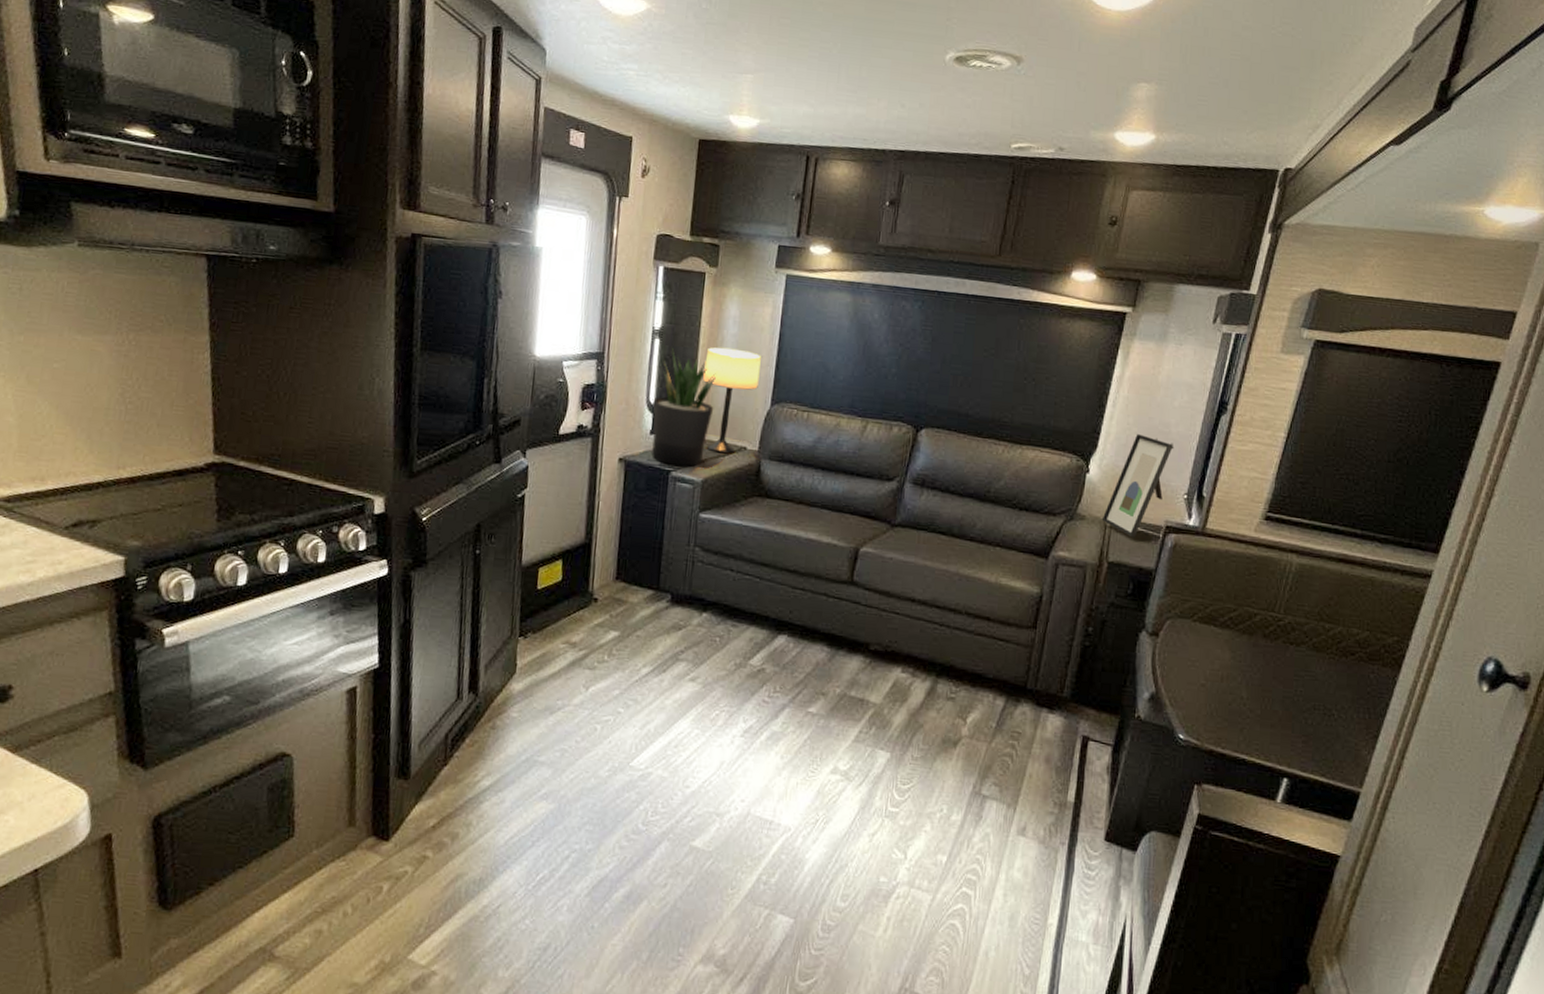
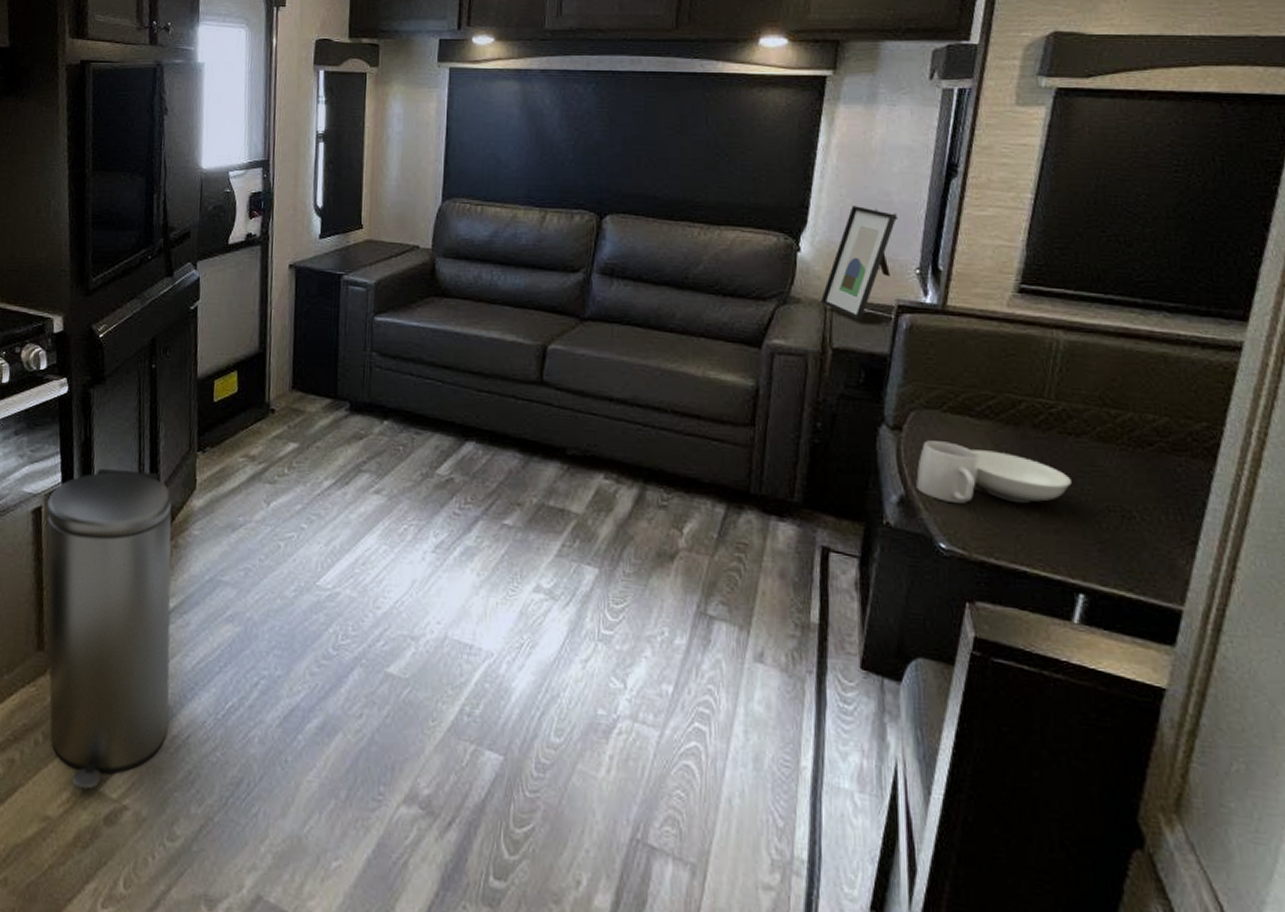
pedal bin: none [359,651,491,957] -> present [46,469,172,790]
planter: present [651,347,718,467] -> none [320,150,385,270]
table lamp: present [702,347,761,454] -> none [369,146,429,254]
mug: none [1165,646,1219,701] -> present [916,440,980,504]
bowl: none [1212,655,1288,702] -> present [973,450,1071,504]

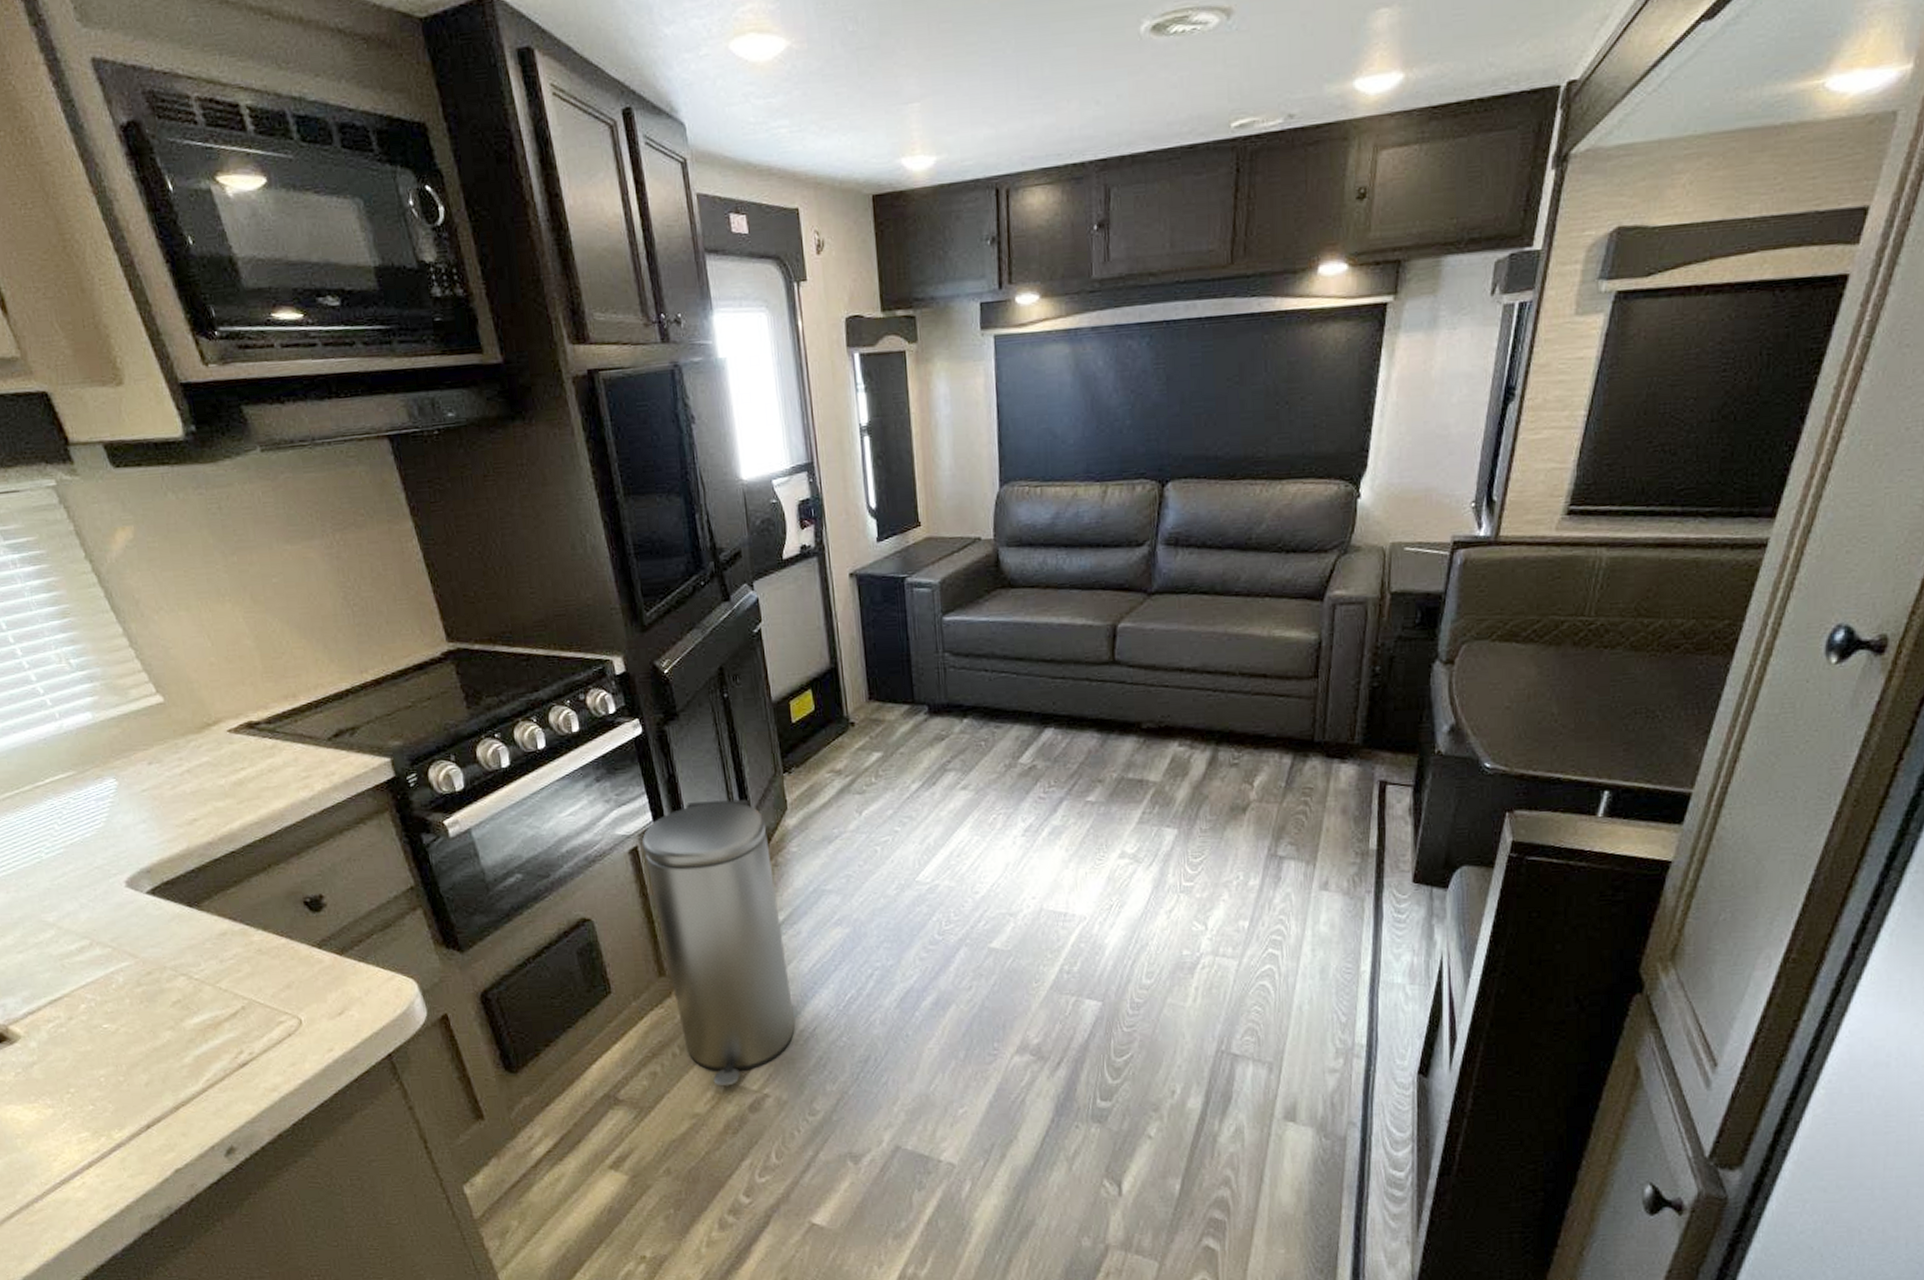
picture frame: present [820,206,899,321] -> none [1379,443,1456,562]
mug: present [916,440,980,504] -> none [1466,669,1524,726]
bowl: present [973,450,1071,504] -> none [1518,672,1604,717]

